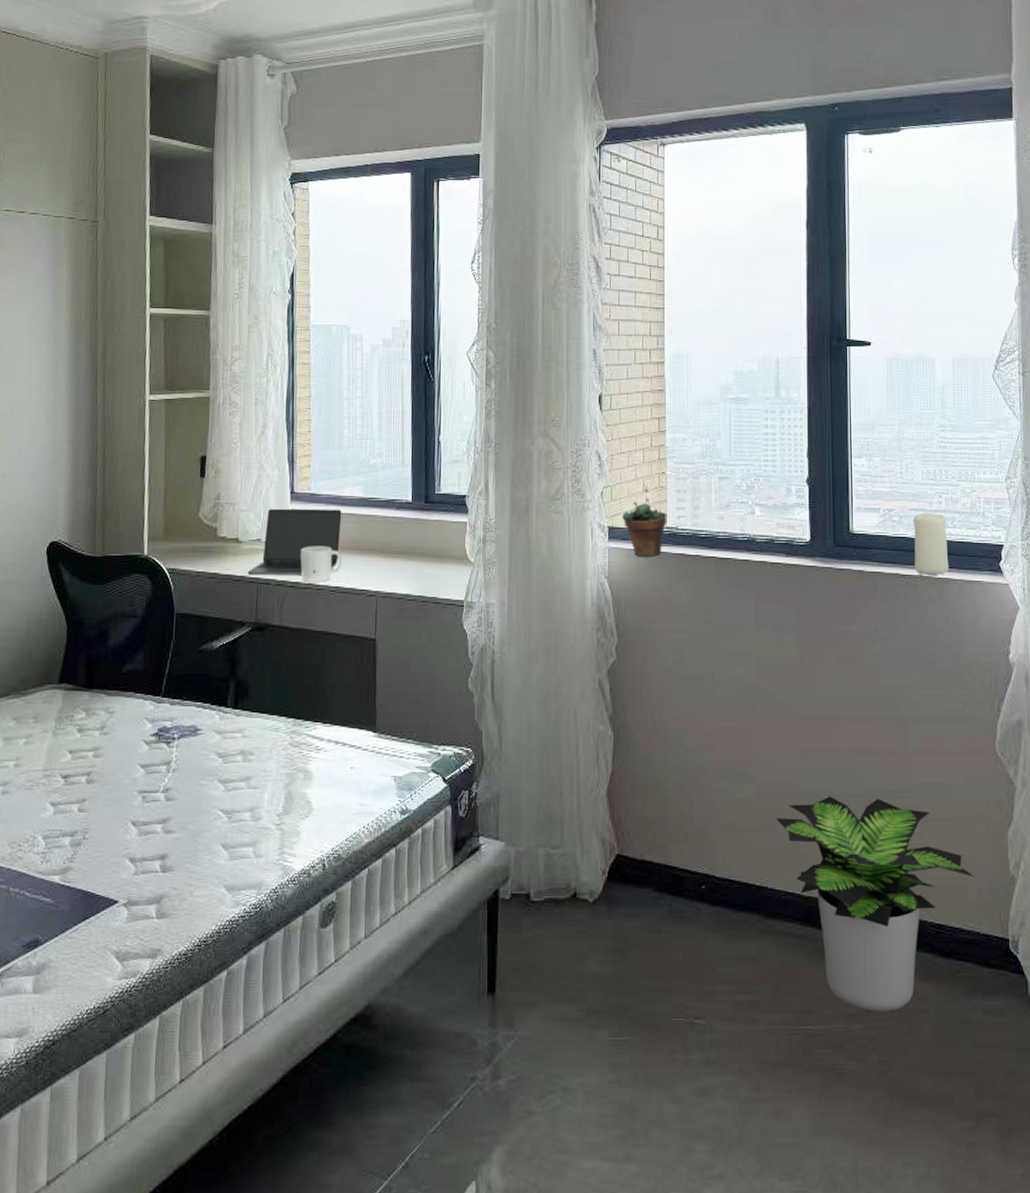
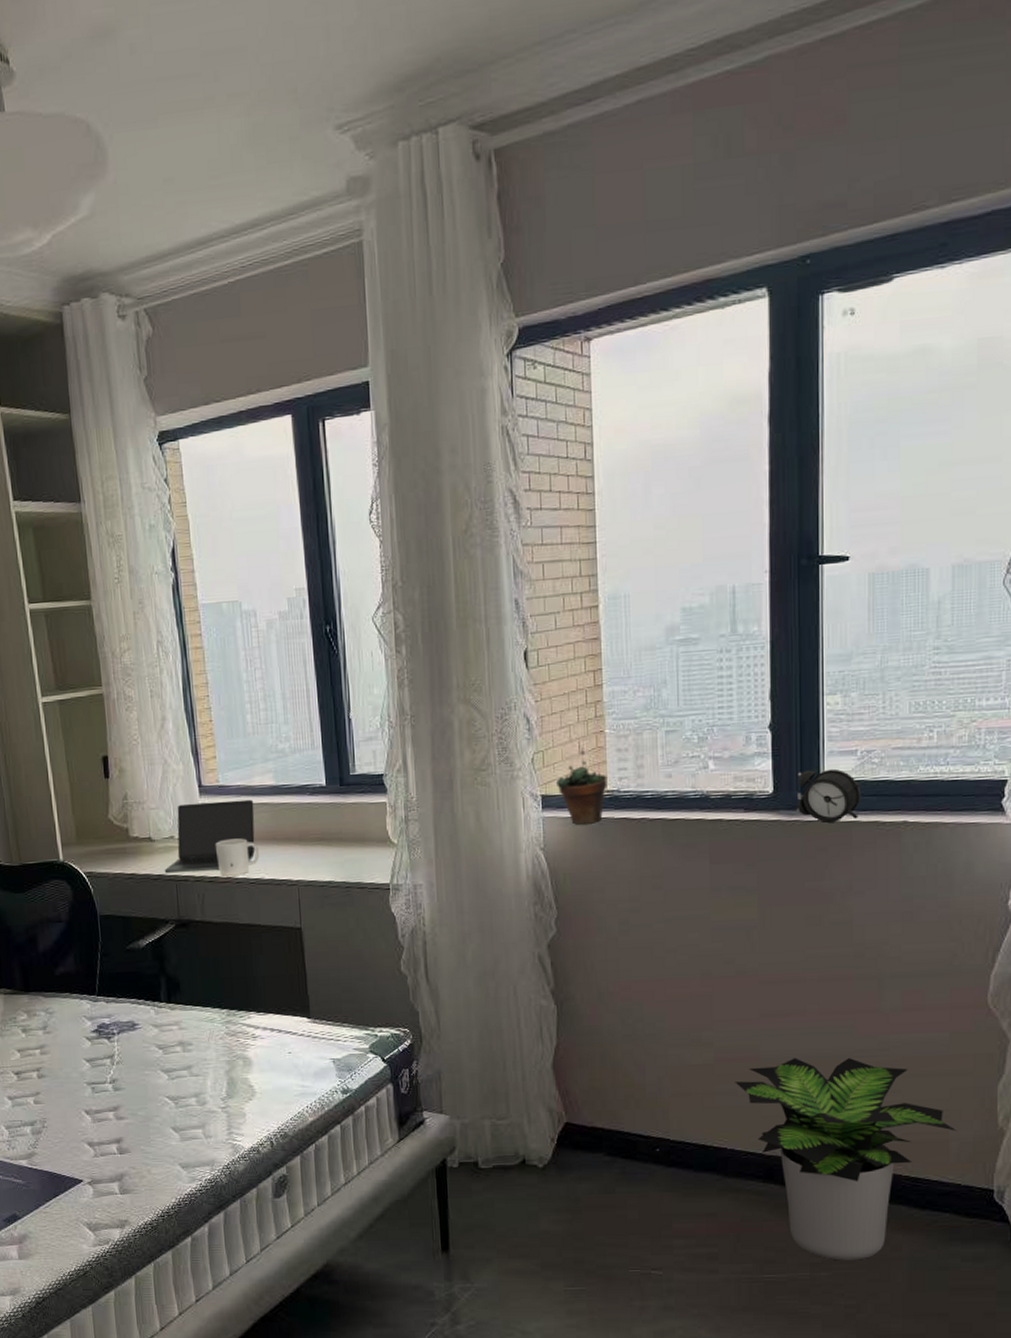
alarm clock: none [830,523,884,571] -> present [796,768,861,823]
candle: present [912,512,949,575] -> none [896,750,939,821]

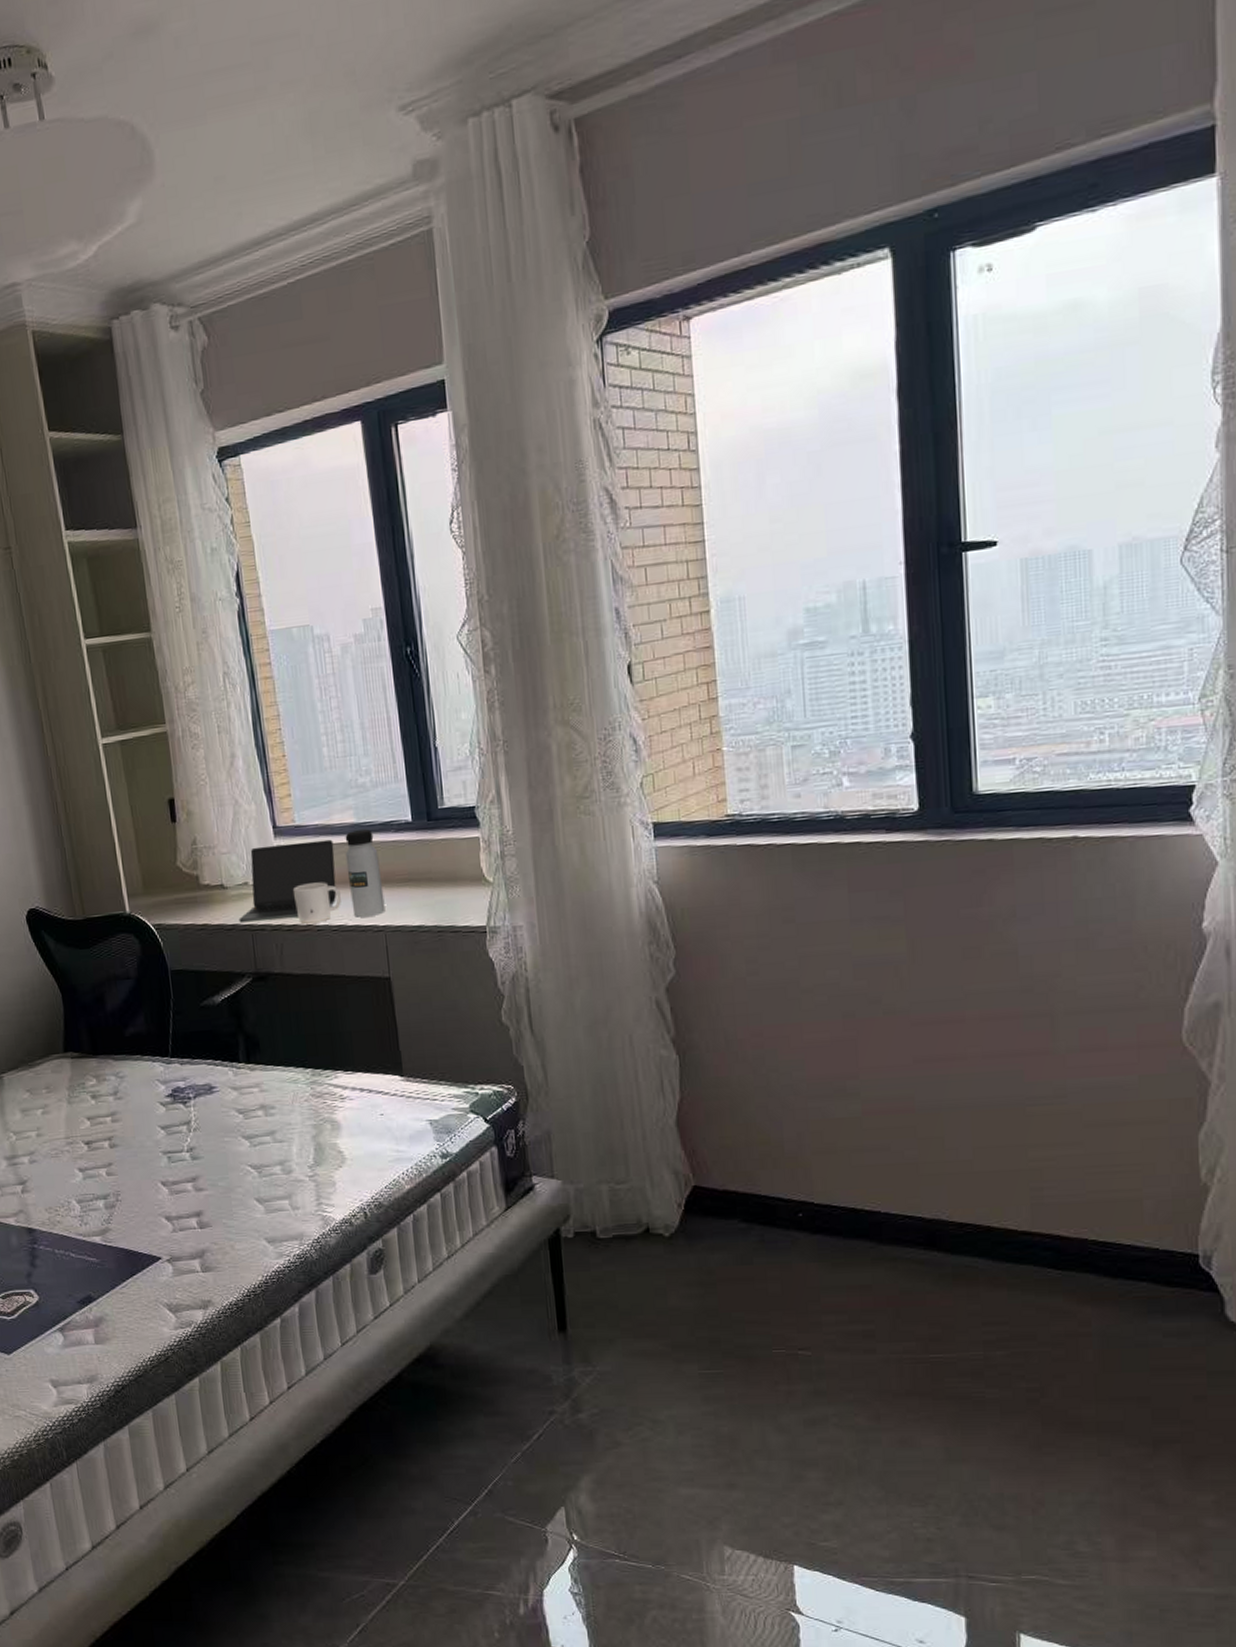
water bottle: none [264,791,299,872] -> present [345,829,386,917]
succulent plant: present [555,746,608,826] -> none [668,767,728,855]
potted plant: present [735,1058,957,1261] -> none [887,1107,1151,1338]
alarm clock: present [796,768,861,823] -> none [946,780,1022,842]

